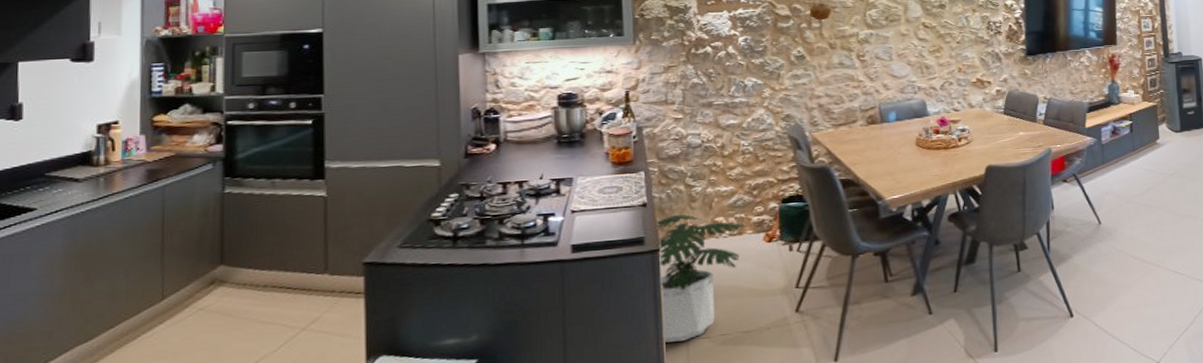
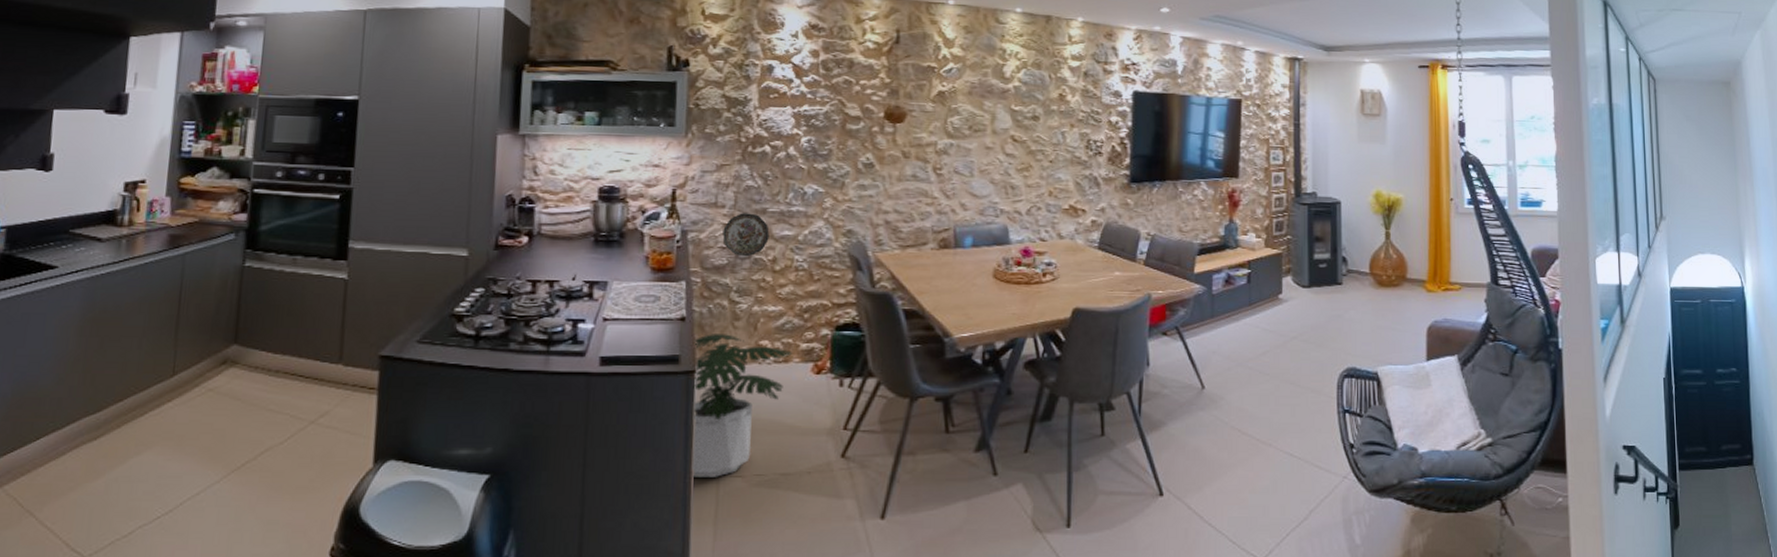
decorative plate: none [674,107,717,146] -> present [722,213,770,257]

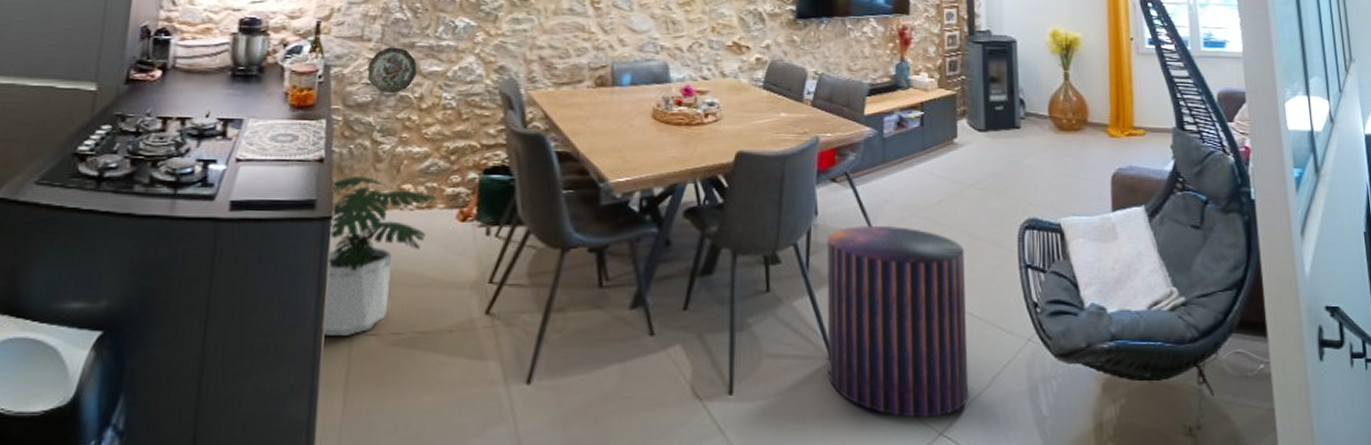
pouf: none [1157,374,1288,547] -> present [827,225,969,418]

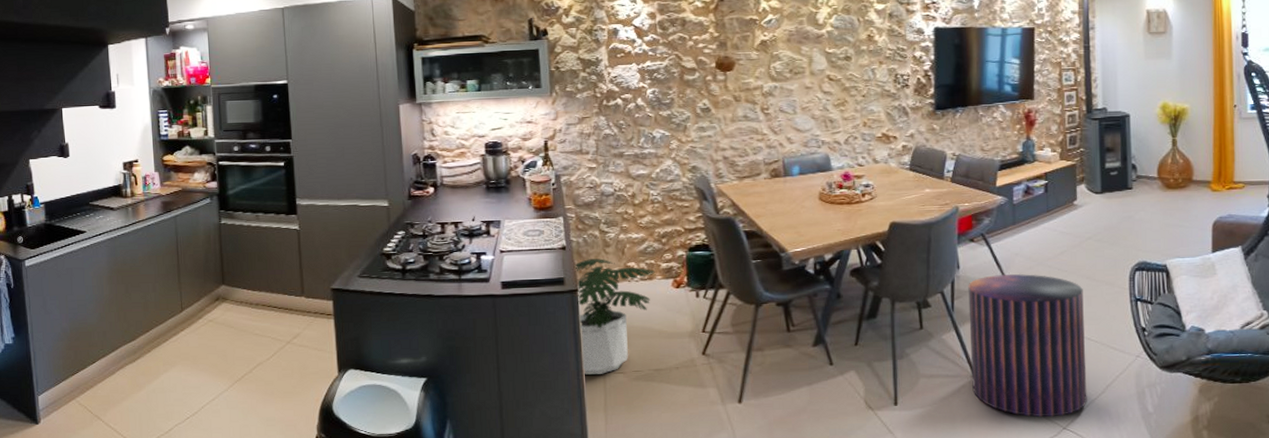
decorative plate: present [367,47,417,94] -> none [589,157,628,194]

